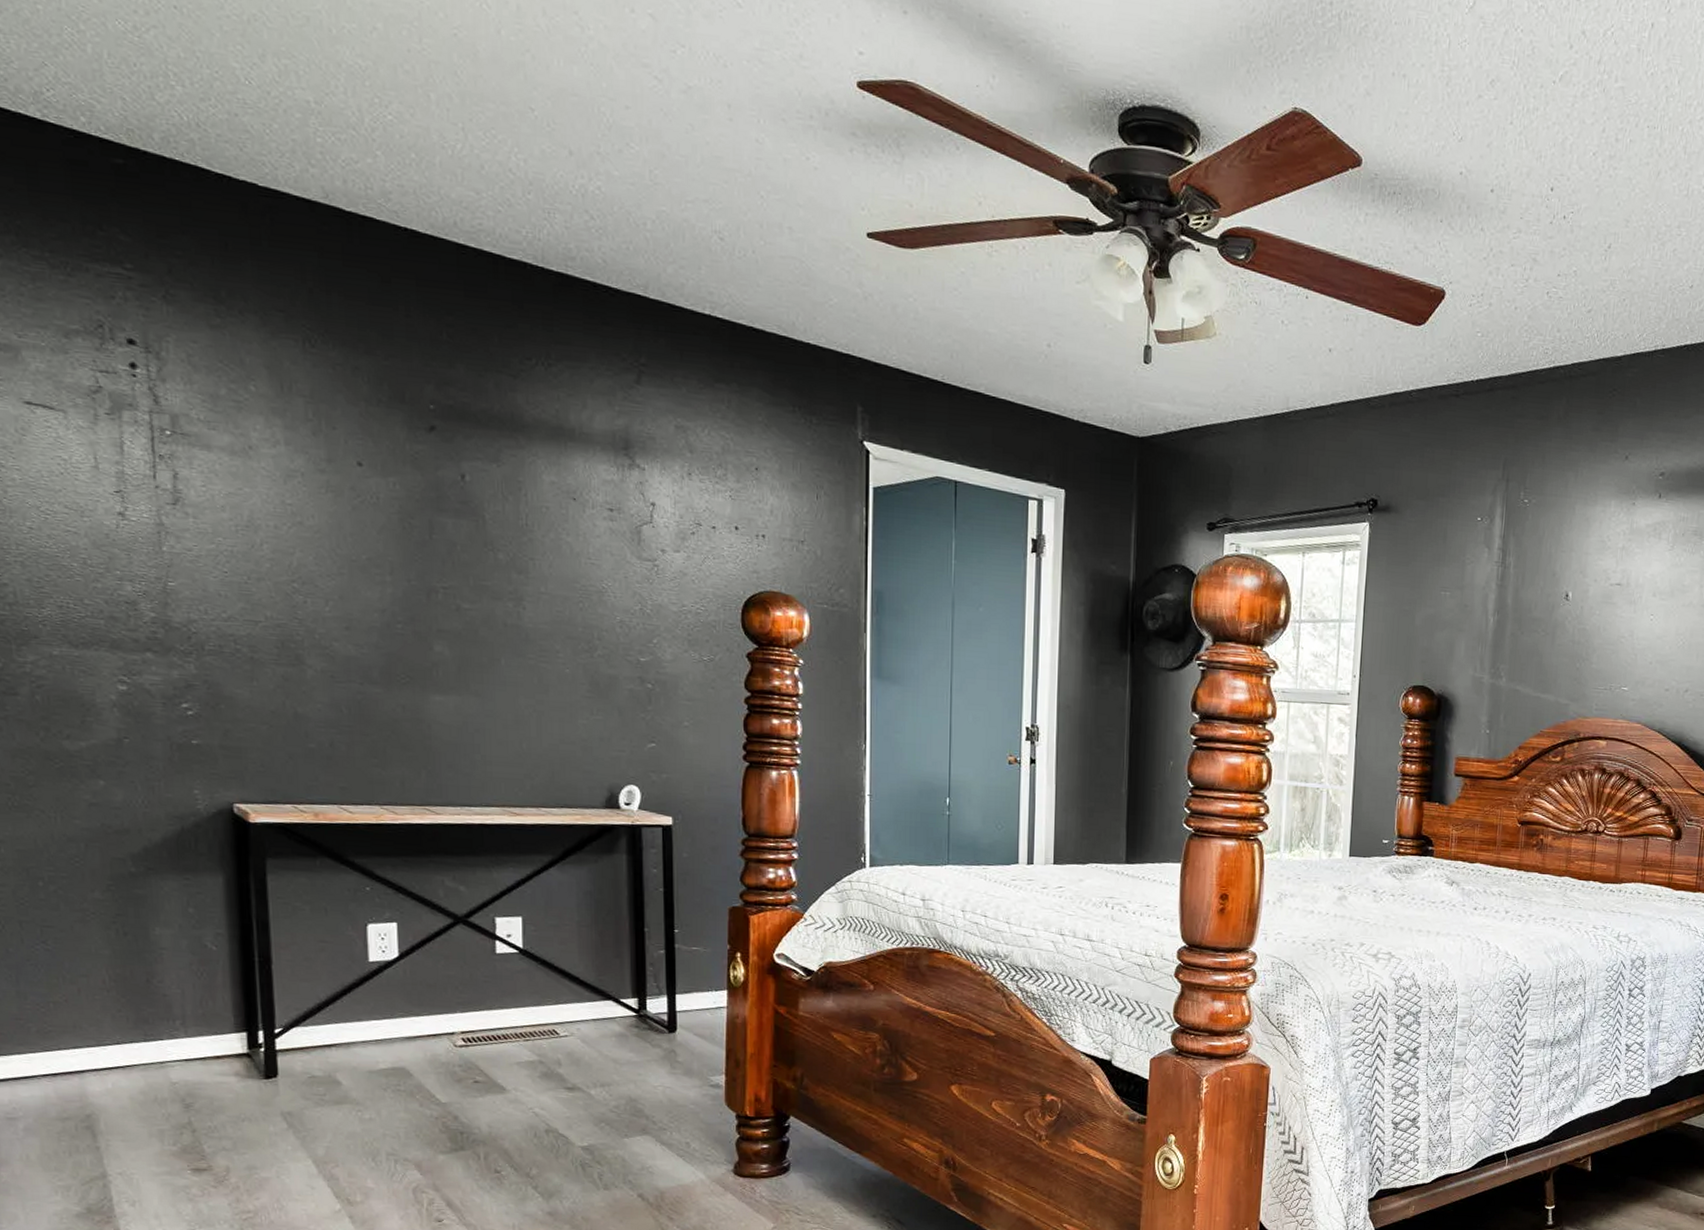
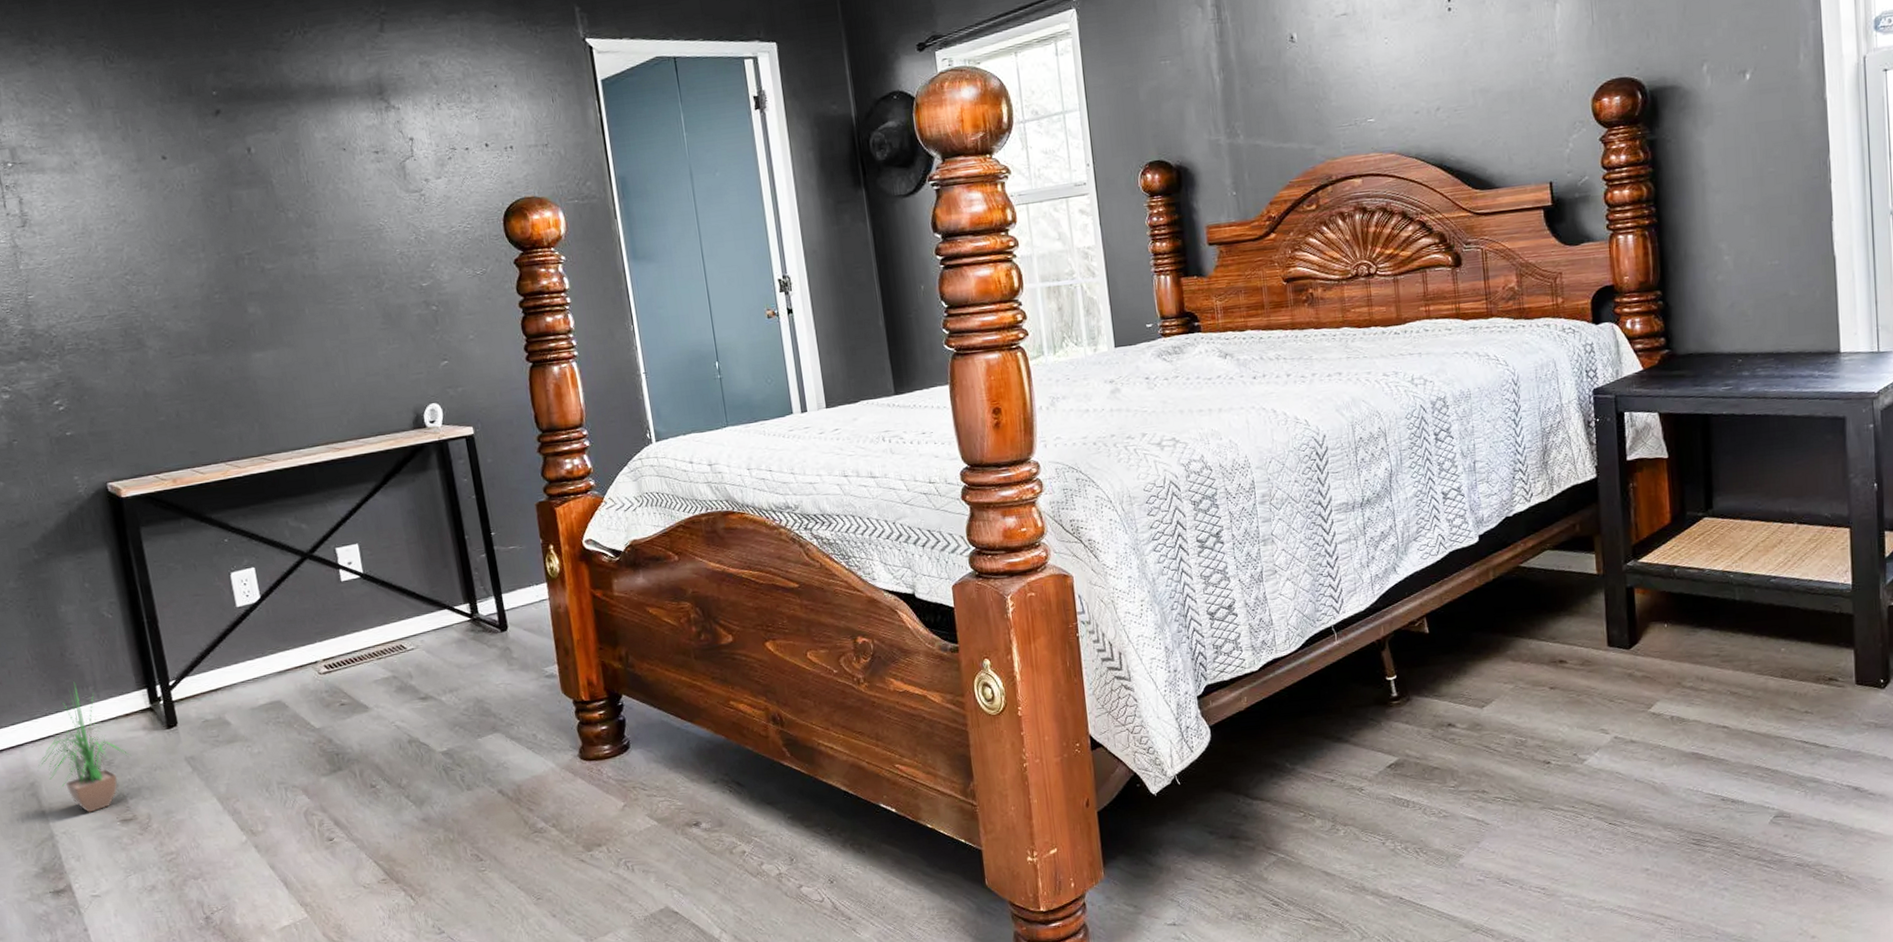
potted plant: none [100,1012,216,1156] -> present [38,681,132,813]

